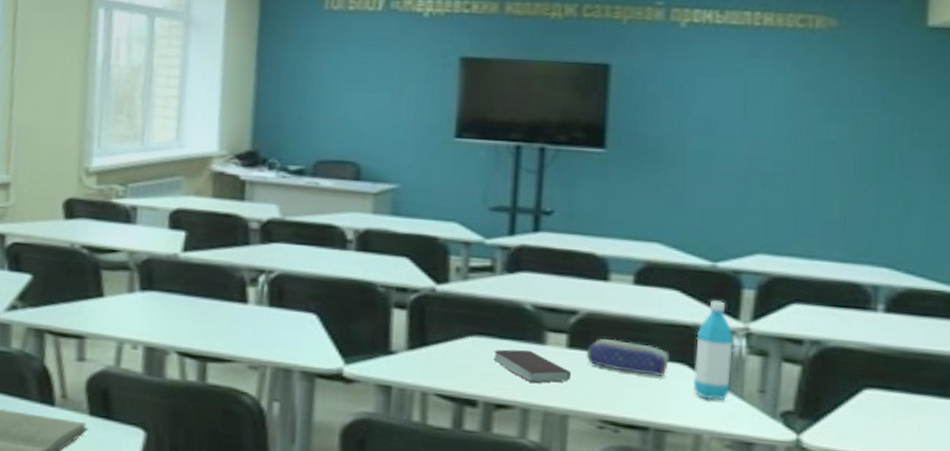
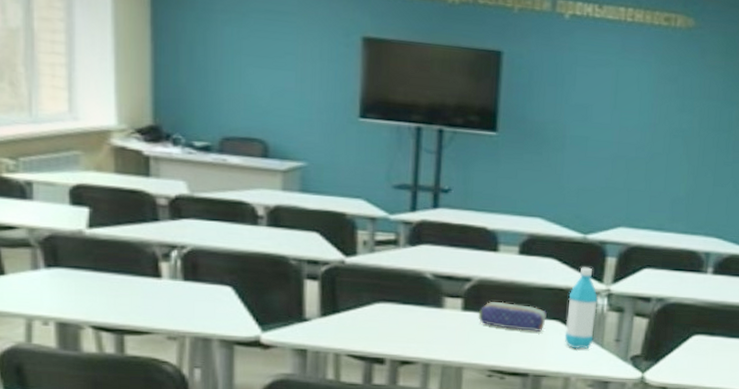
book: present [493,349,571,383] -> none [398,313,465,341]

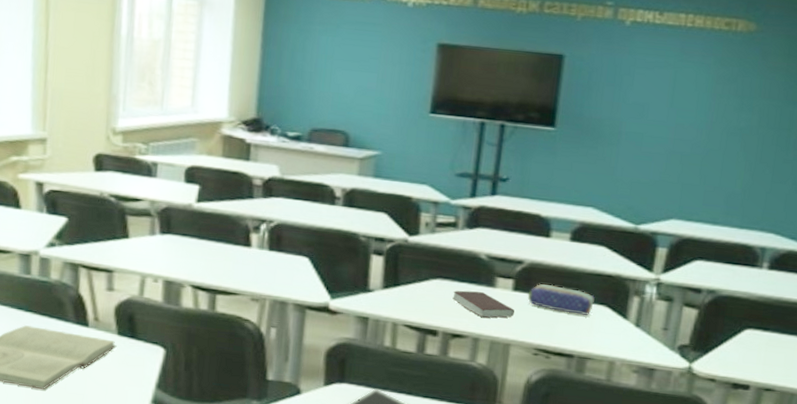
book: none [398,313,465,341] -> present [452,290,514,318]
water bottle: present [564,267,598,349] -> none [611,255,647,335]

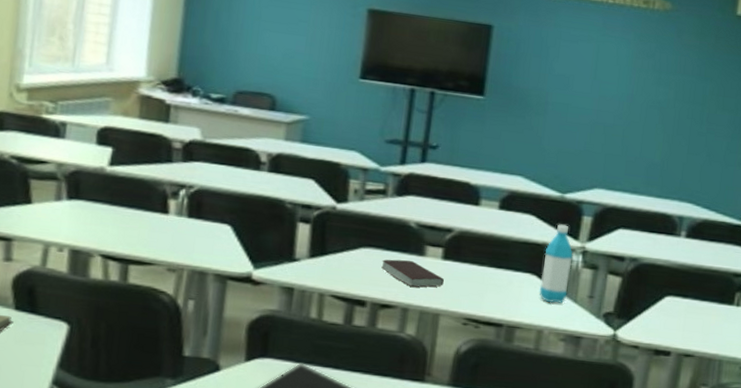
pencil case: present [527,284,595,316] -> none [457,252,523,285]
water bottle: none [611,255,647,335] -> present [539,224,573,303]

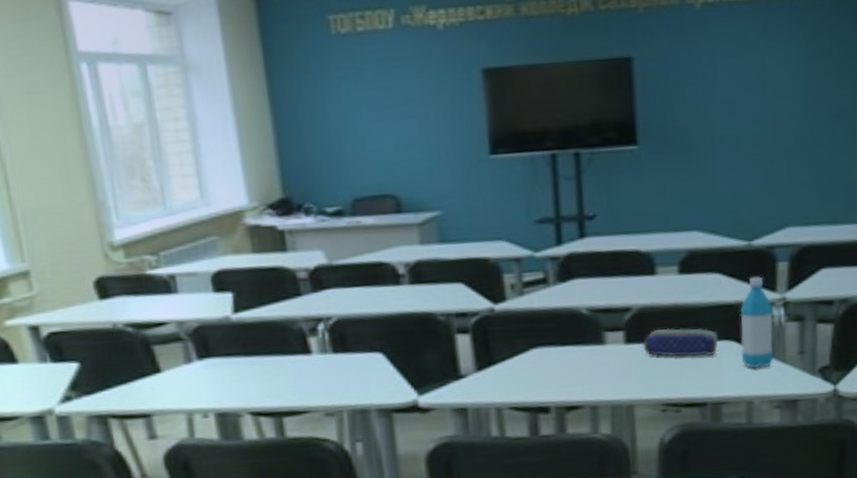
book: present [381,259,444,288] -> none [558,352,632,381]
pencil case: none [457,252,523,285] -> present [643,328,718,357]

